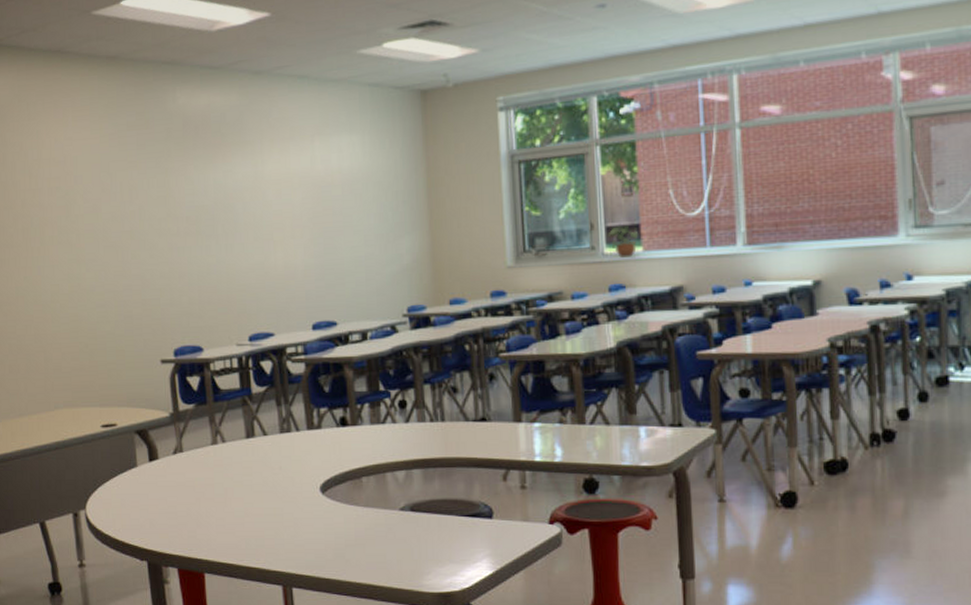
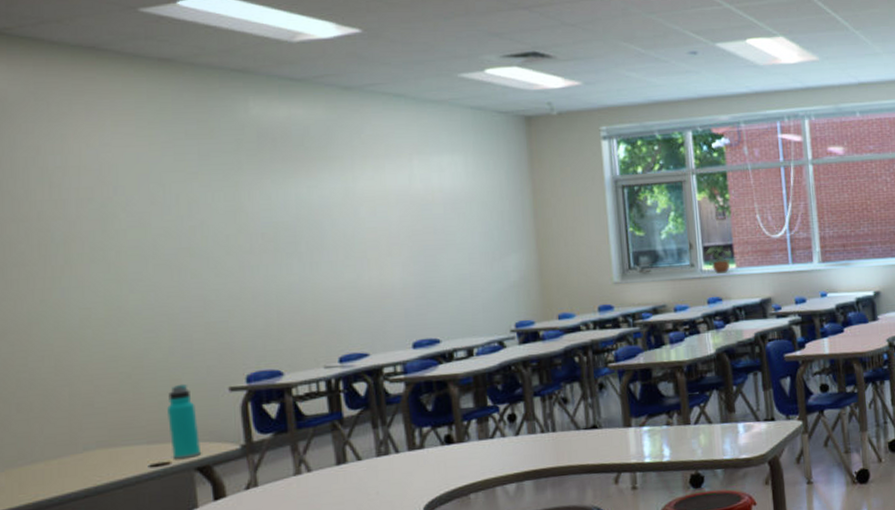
water bottle: none [114,354,139,423] -> present [167,383,200,460]

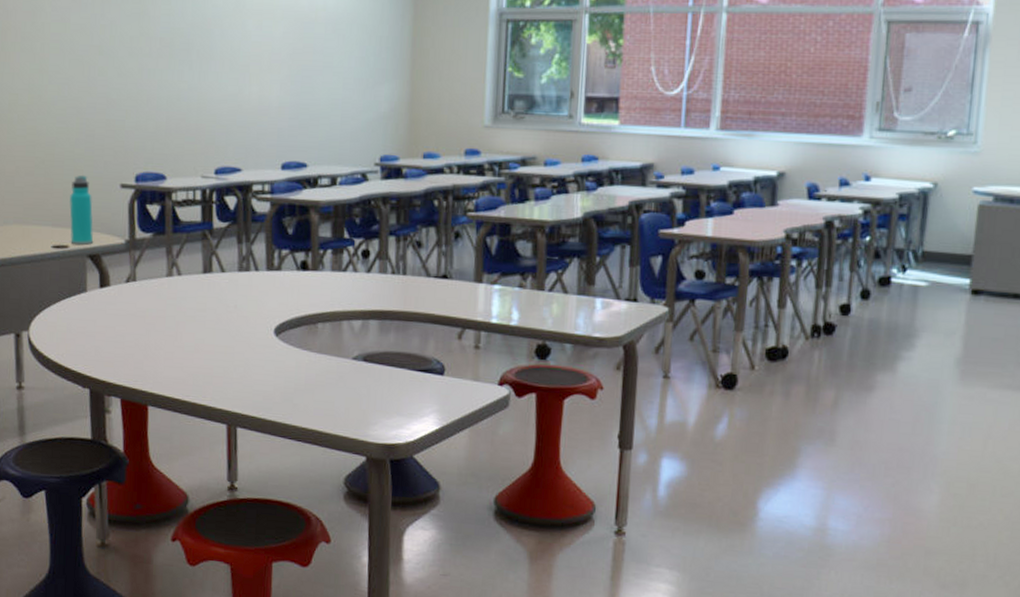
potted plant: present [705,243,732,274] -> none [586,94,617,130]

